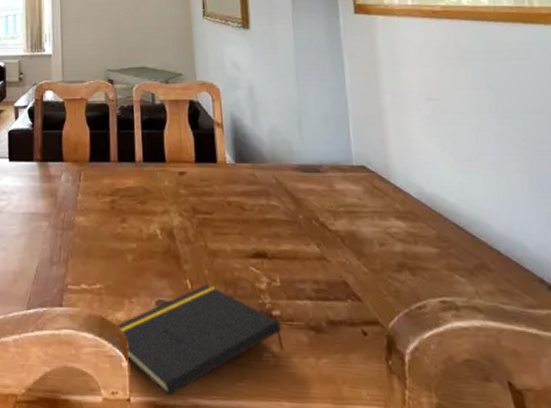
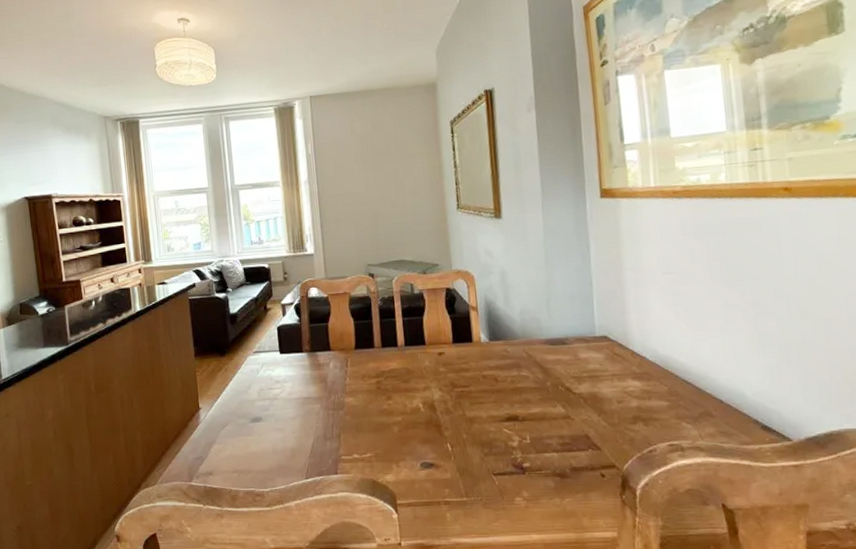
notepad: present [115,285,284,396] -> none [385,447,533,538]

